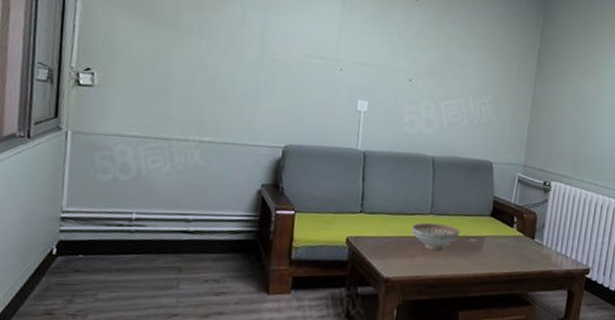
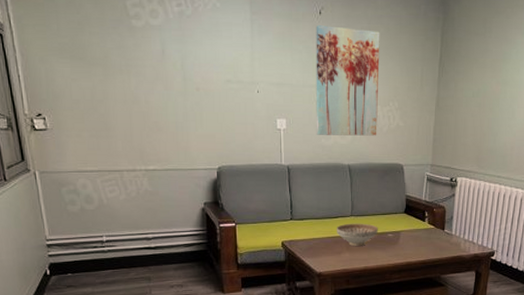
wall art: none [399,10,478,129] -> present [316,25,380,136]

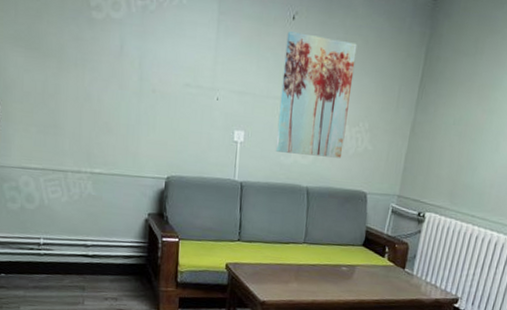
decorative bowl: present [336,223,378,246] -> none [285,250,332,277]

